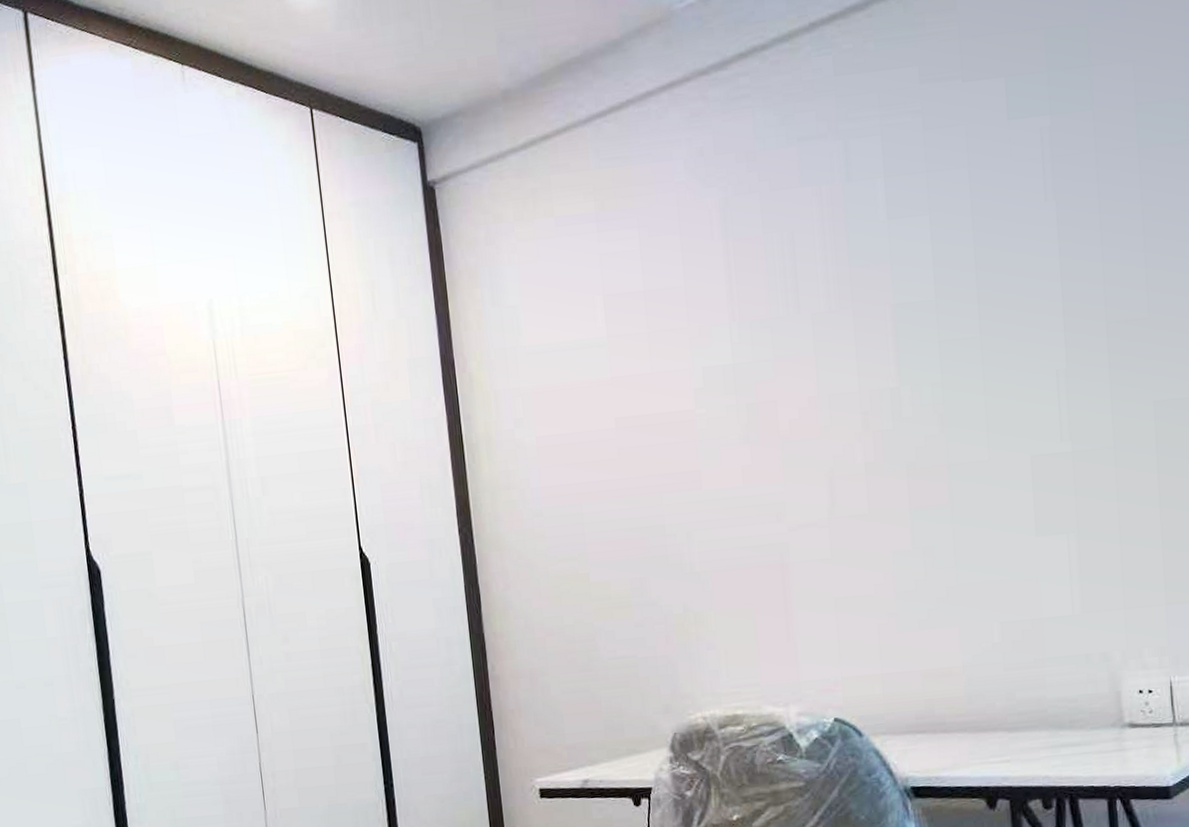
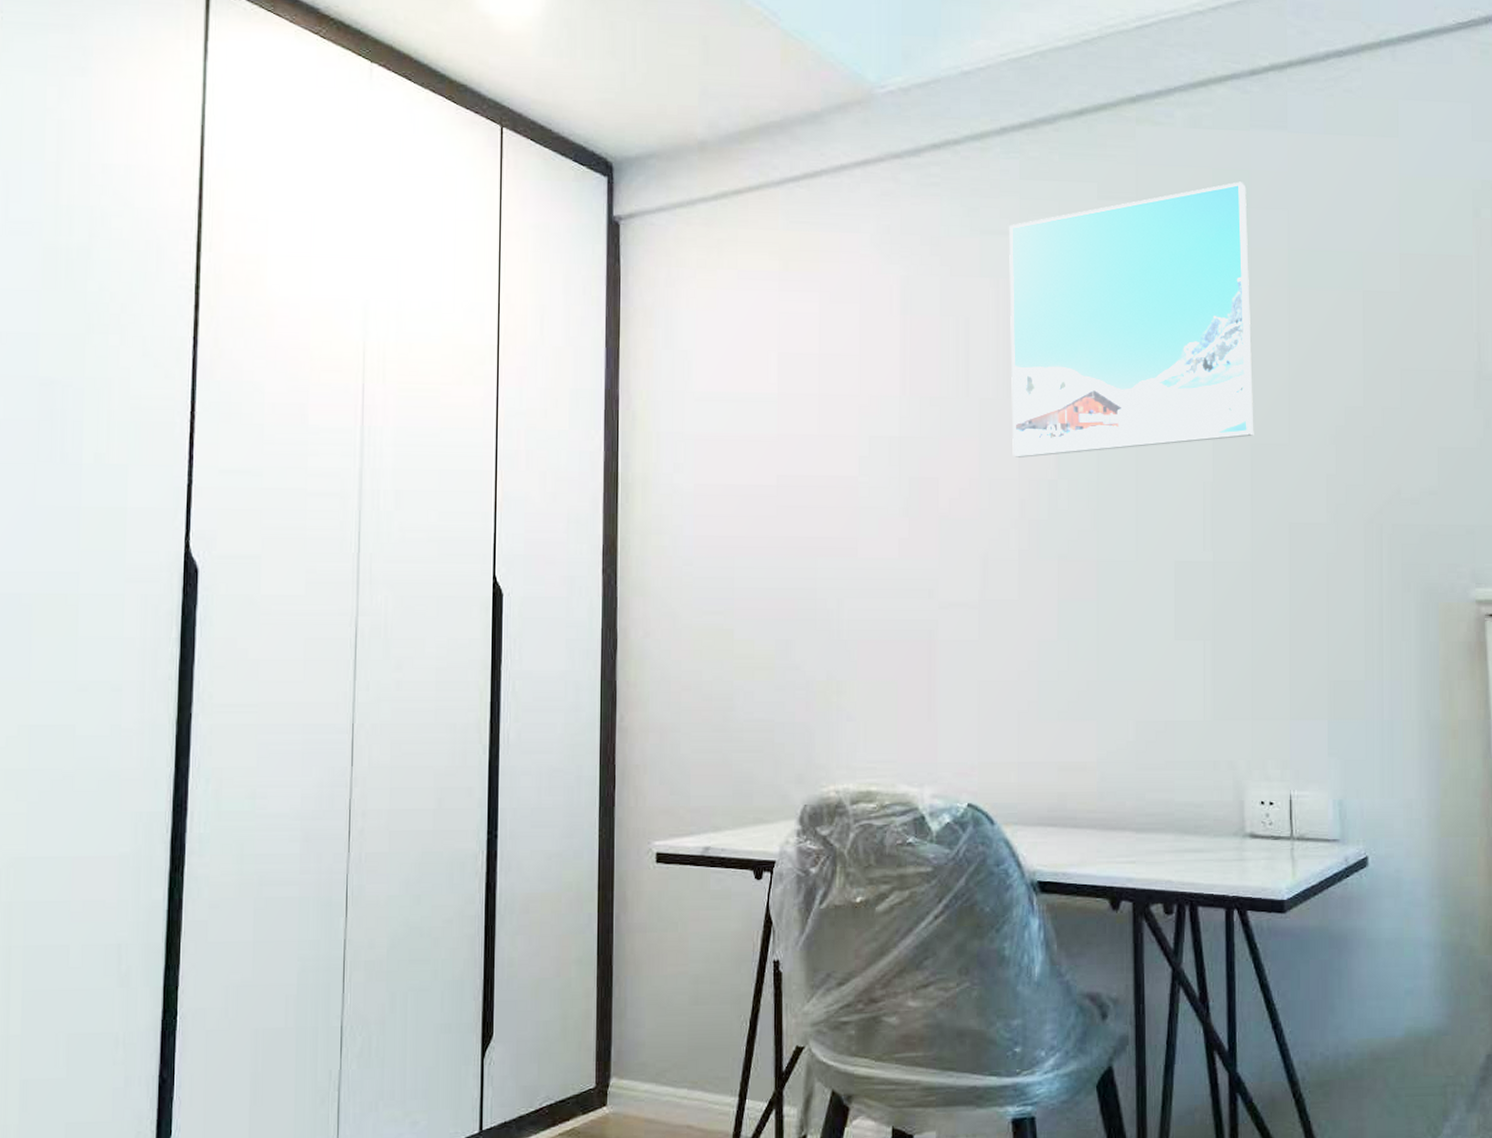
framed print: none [827,38,1109,370] -> present [1009,181,1254,458]

